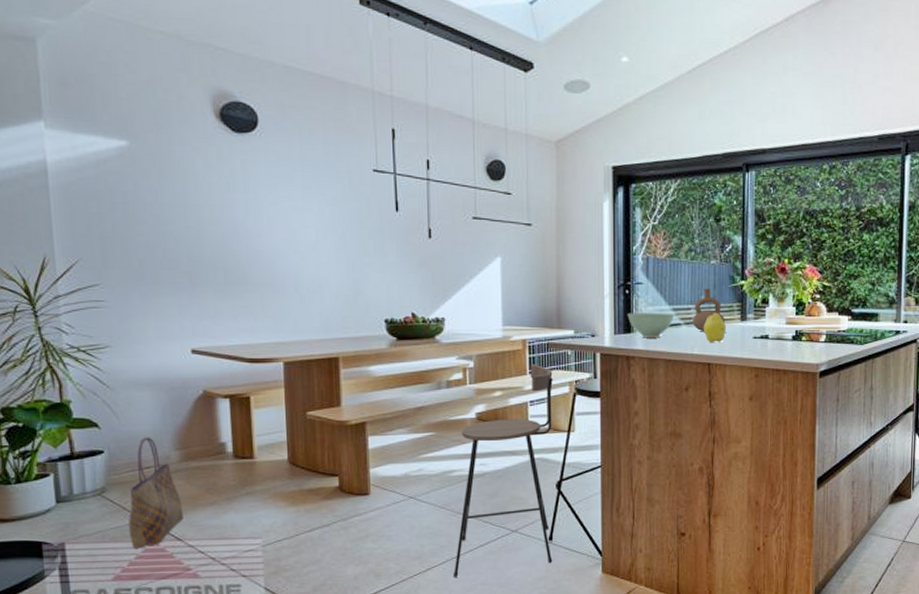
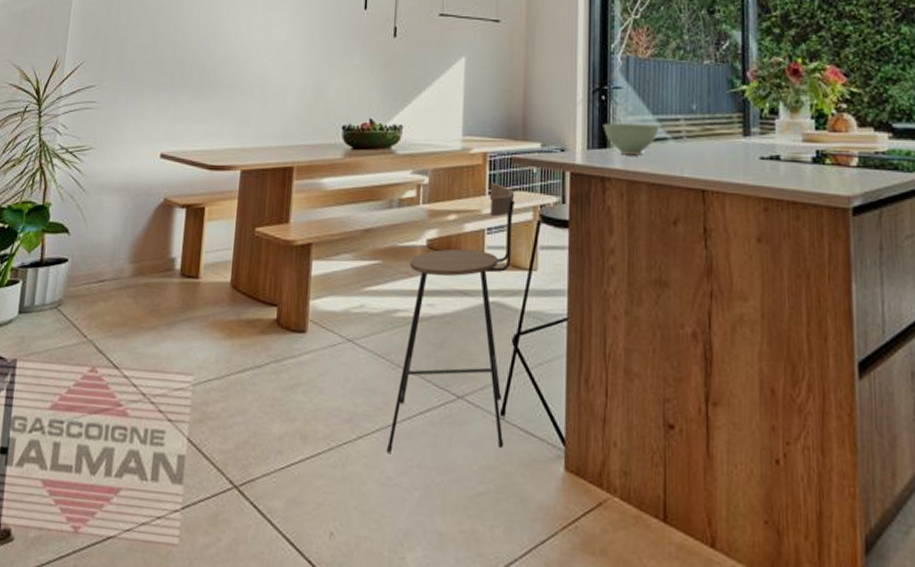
tote bag: present [128,437,183,548] -> none [73,246,126,373]
ceramic jug: present [693,288,726,332] -> none [682,94,724,149]
fruit: present [703,312,727,343] -> none [695,124,725,164]

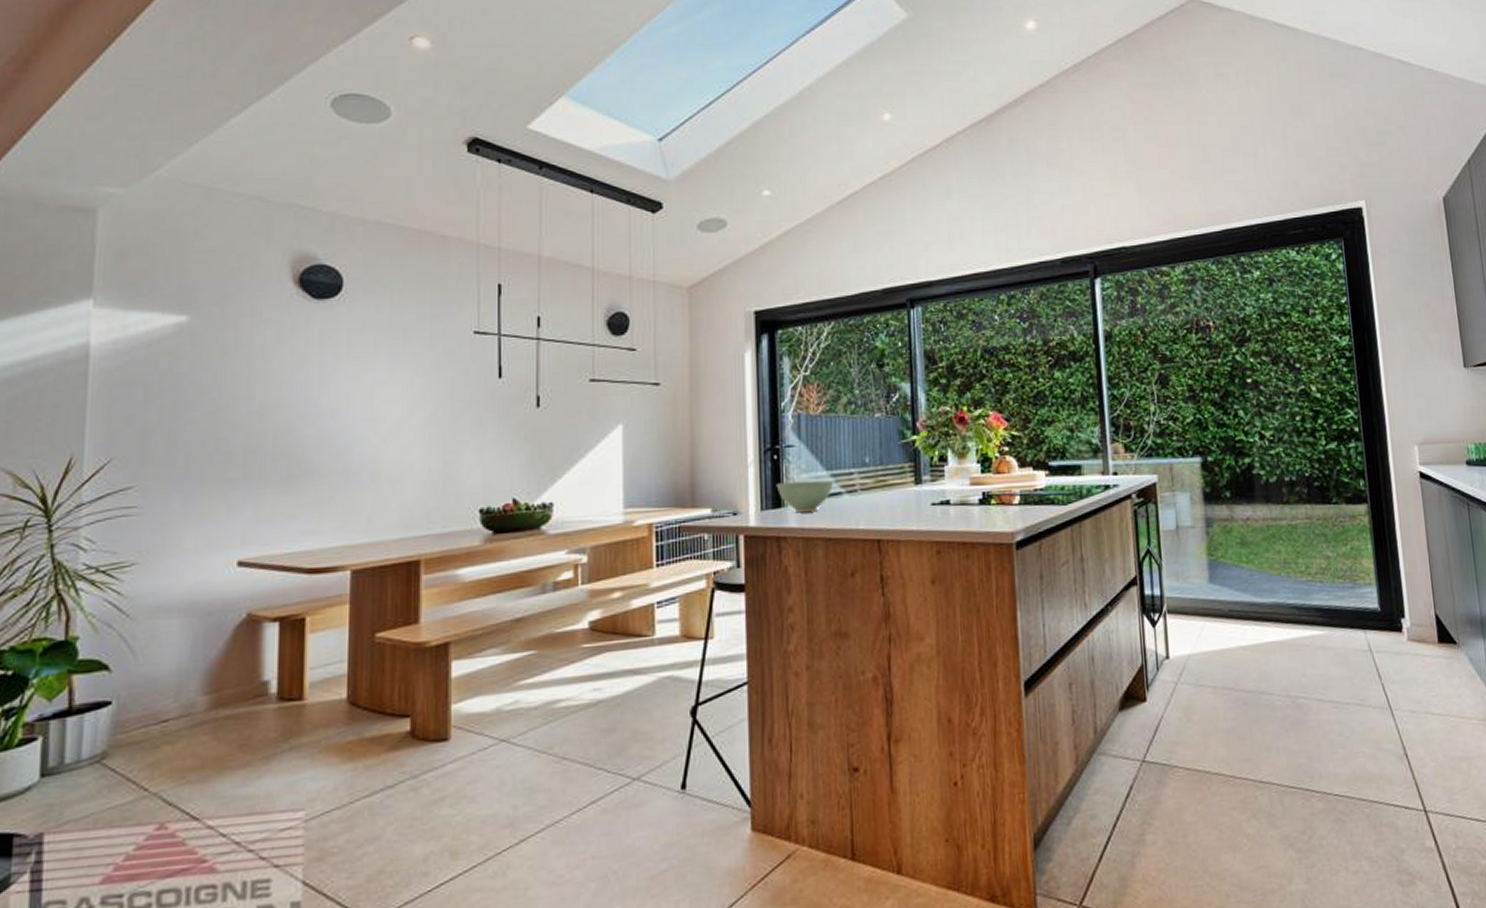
bar stool: present [387,182,515,453] -> none [555,553,687,850]

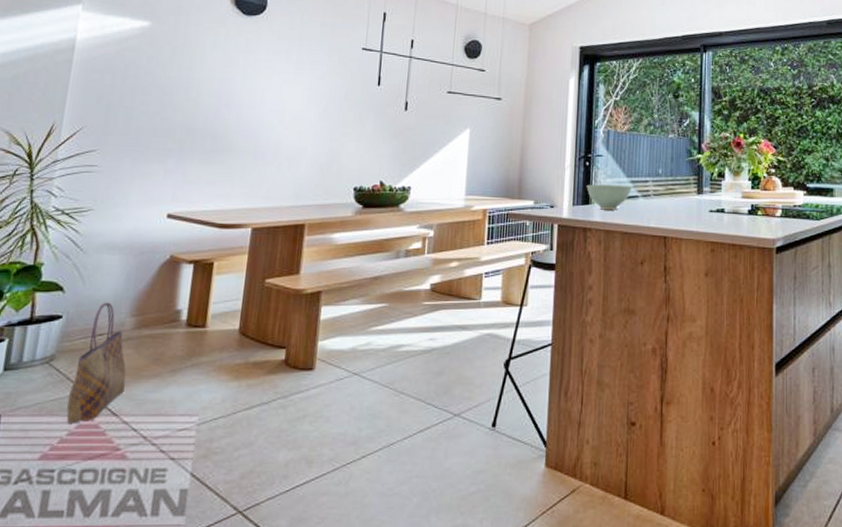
tote bag: none [129,679,205,835] -> present [66,302,126,423]

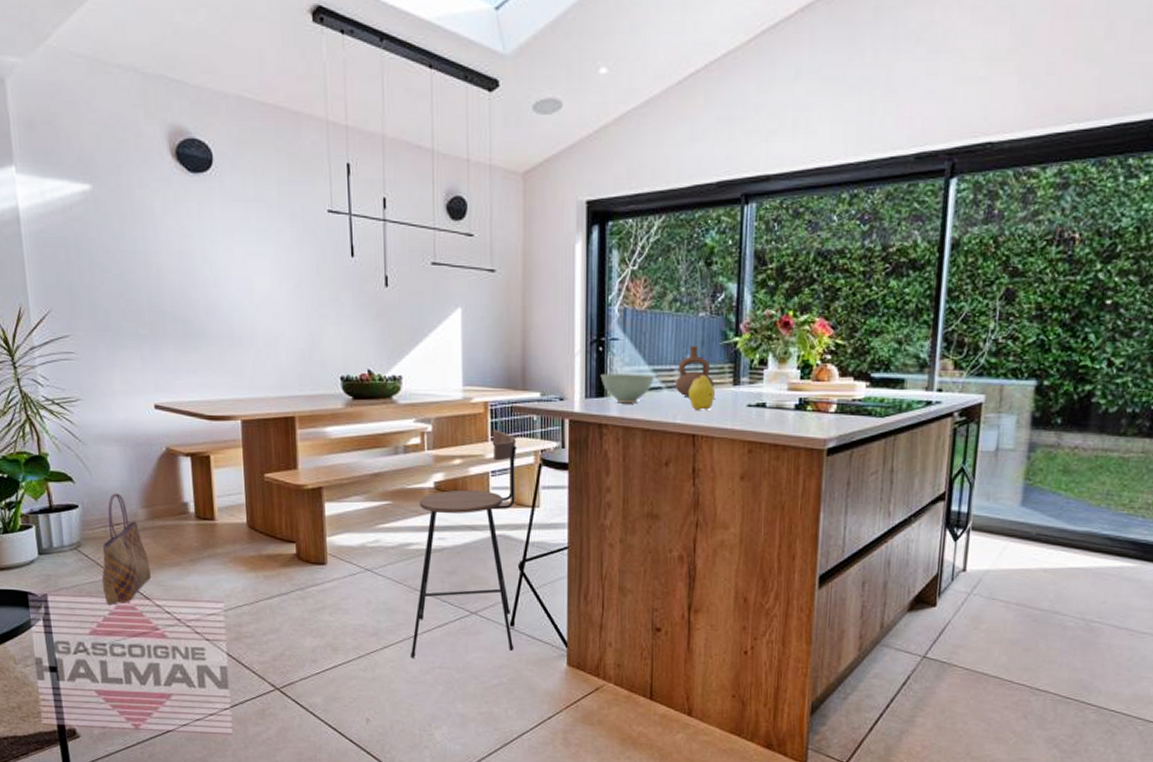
bar stool: none [388,234,510,467] -> present [411,429,516,658]
ceramic jug: none [650,161,682,205] -> present [676,345,715,398]
fruit: none [660,185,683,216] -> present [687,374,716,411]

